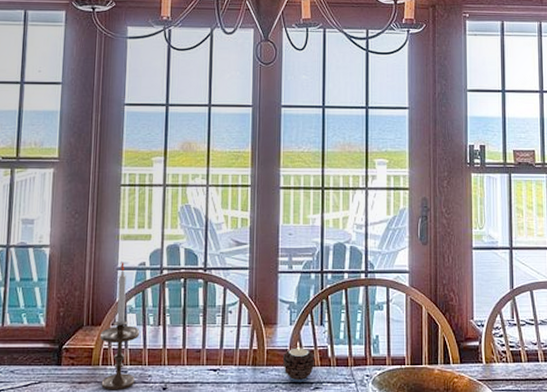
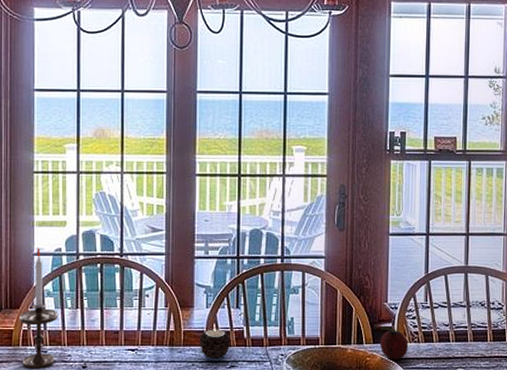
fruit: none [467,344,497,381] -> present [379,325,409,359]

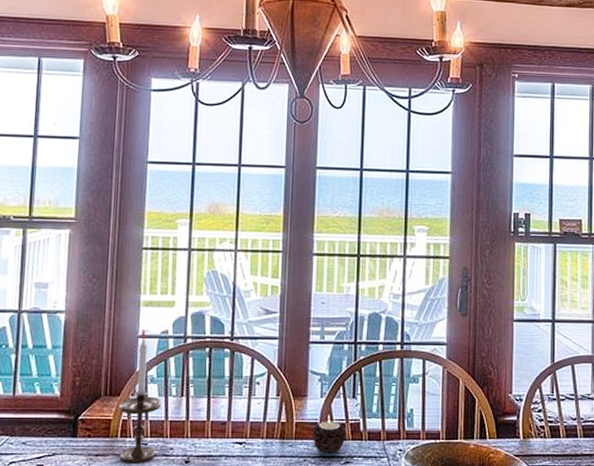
fruit: present [379,325,409,359] -> none [504,418,534,456]

